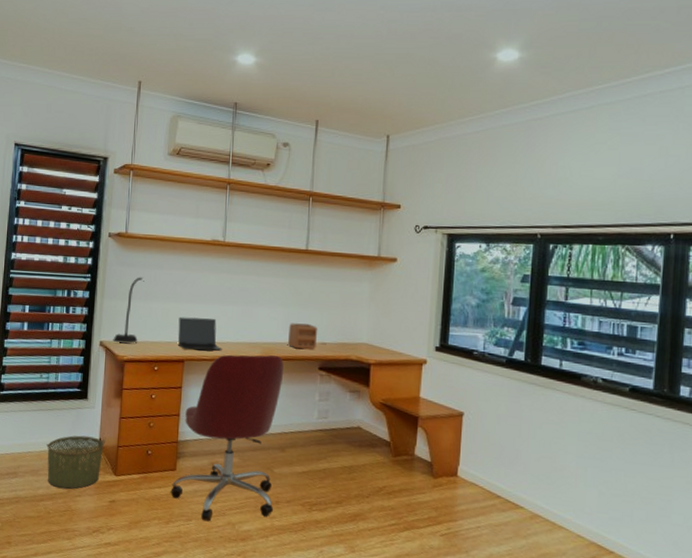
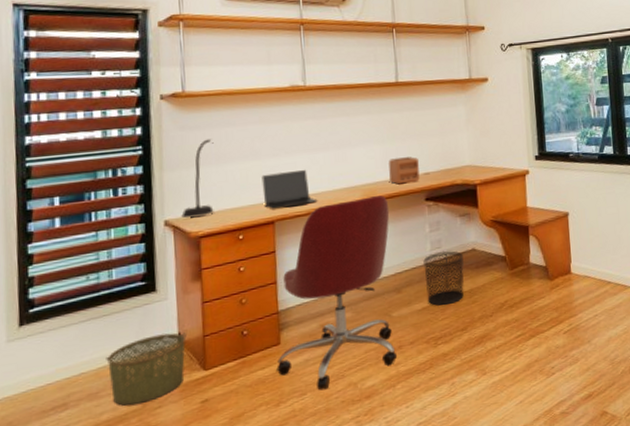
waste bin: none [308,421,349,476] -> present [423,250,465,307]

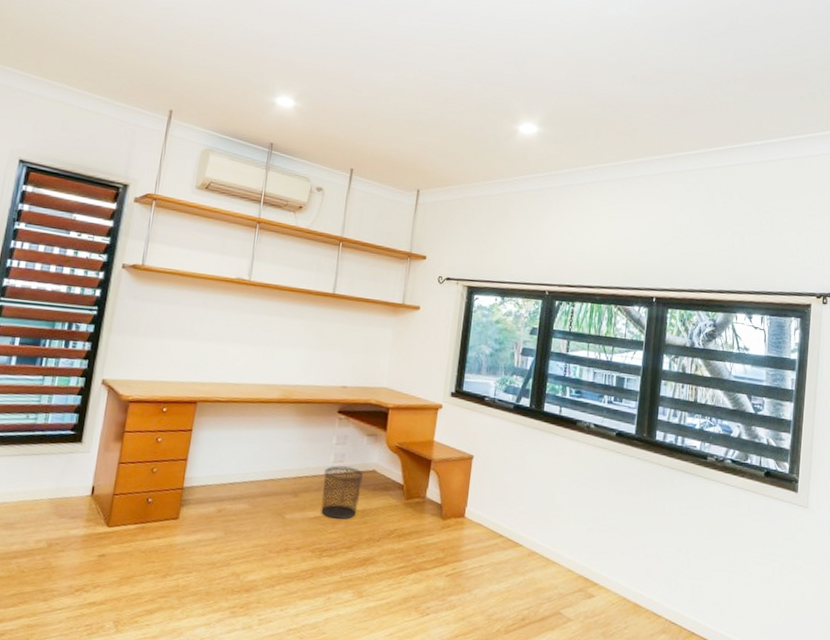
basket: present [106,332,187,406] -> none [25,483,99,544]
desk lamp: present [181,138,214,219] -> none [117,312,159,383]
laptop: present [261,169,318,211] -> none [192,356,240,393]
office chair: present [277,195,398,390] -> none [170,396,303,573]
desk organizer: present [388,157,420,185] -> none [309,365,339,393]

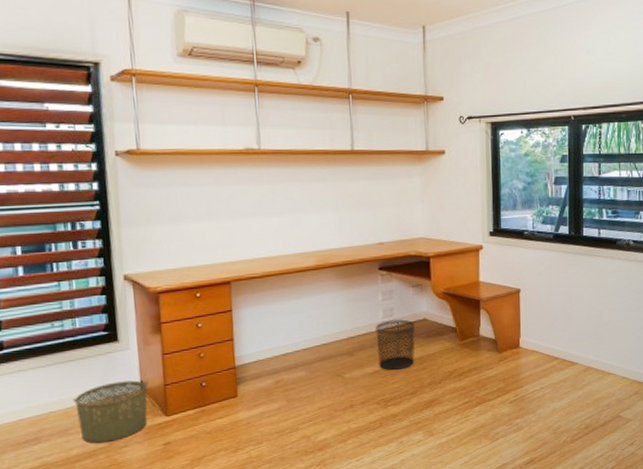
basket: none [25,483,99,544] -> present [73,380,149,444]

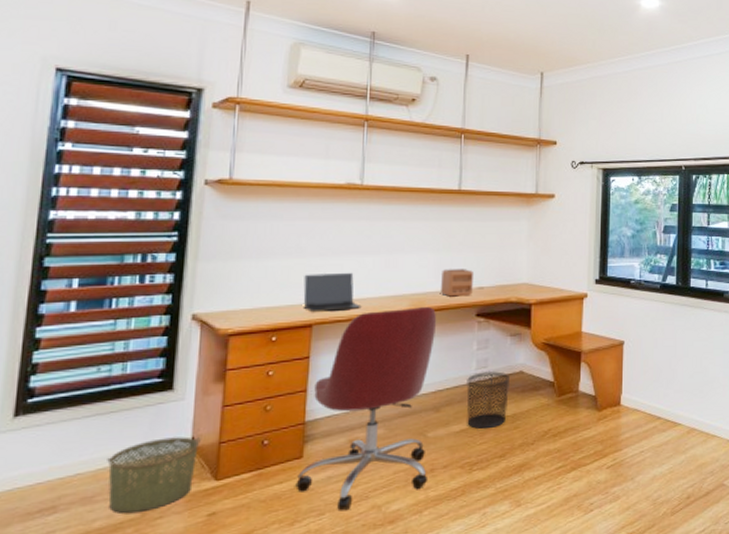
laptop: none [217,232,273,271] -> present [303,272,362,313]
office chair: none [234,262,349,440] -> present [295,307,437,511]
desk organizer: none [343,226,374,253] -> present [441,269,473,297]

